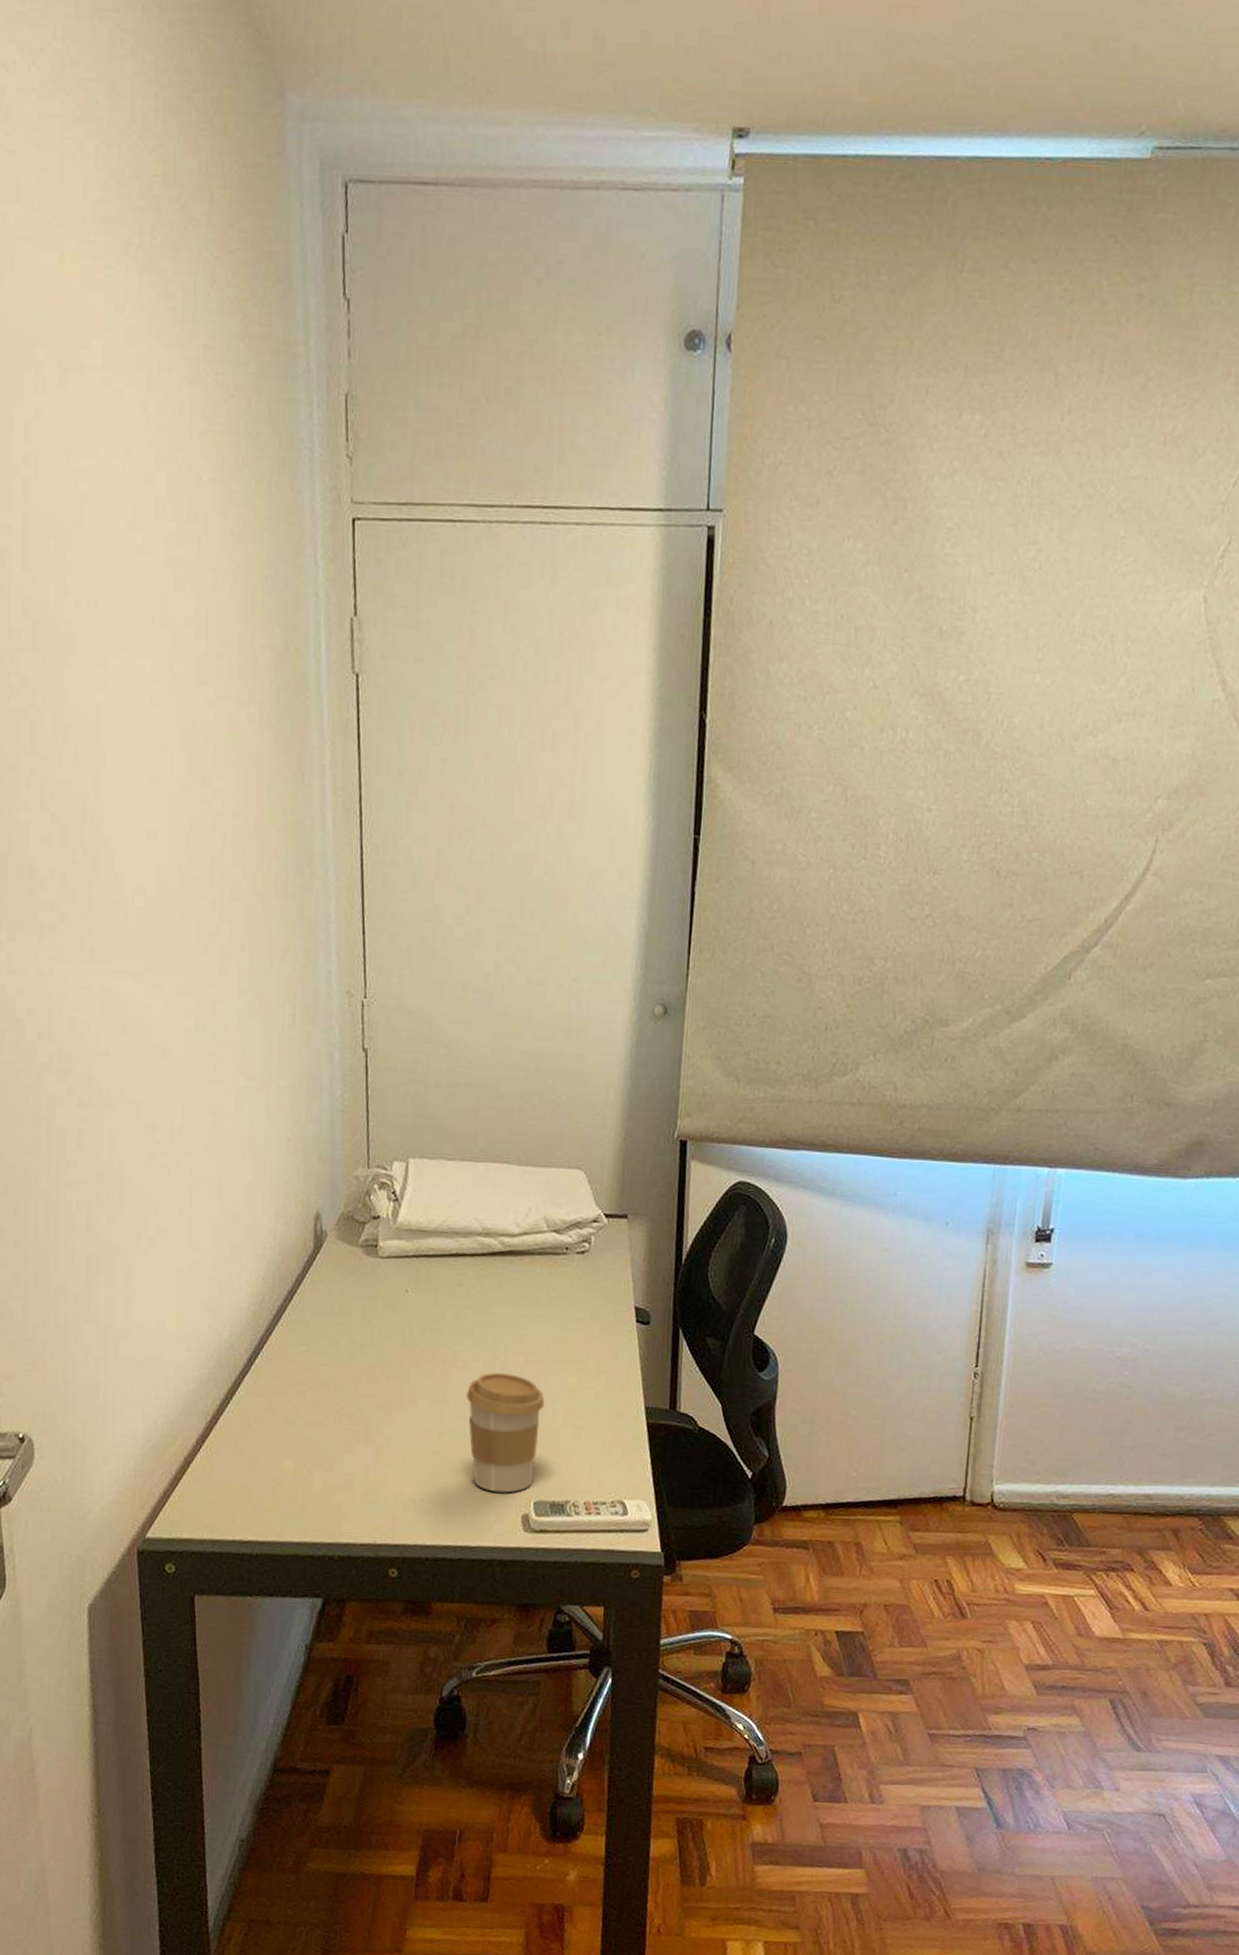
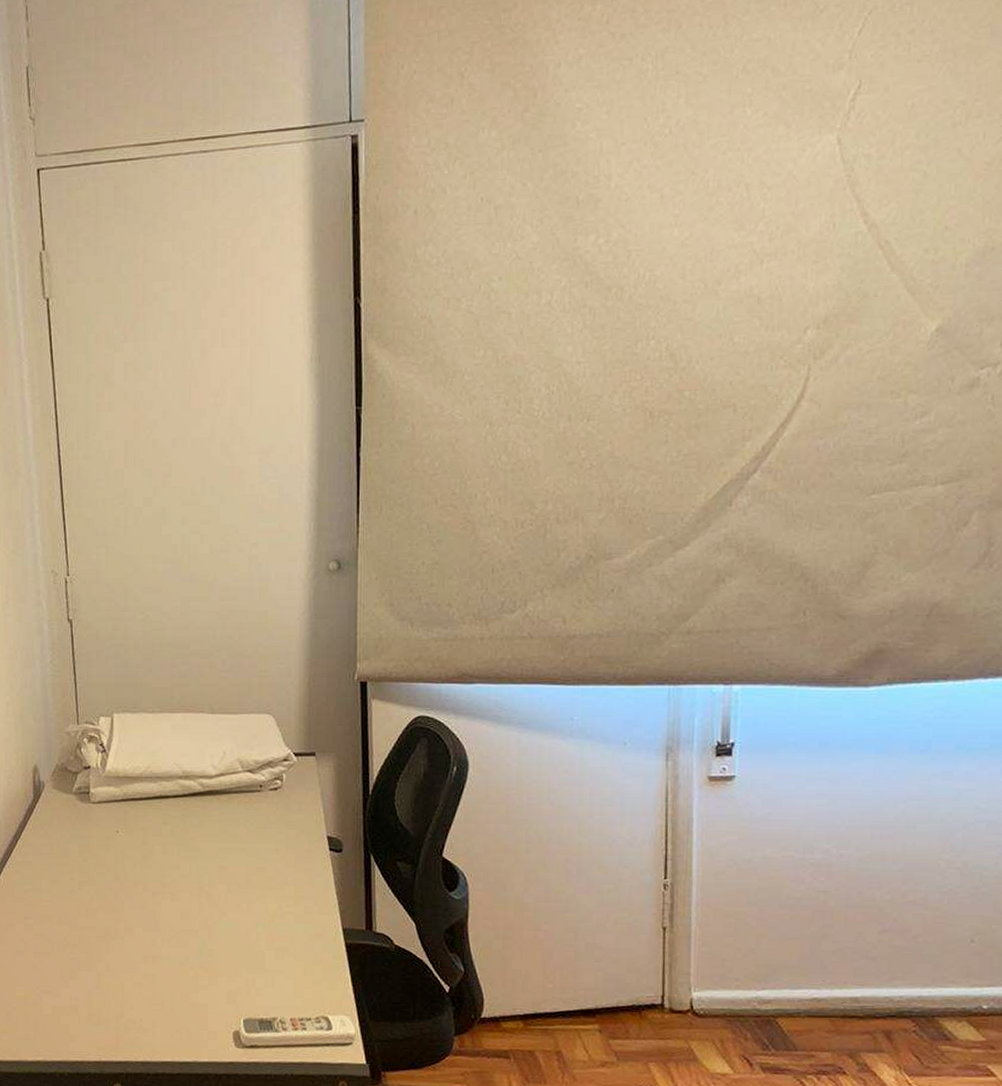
coffee cup: present [467,1373,545,1493] -> none [176,902,248,1012]

